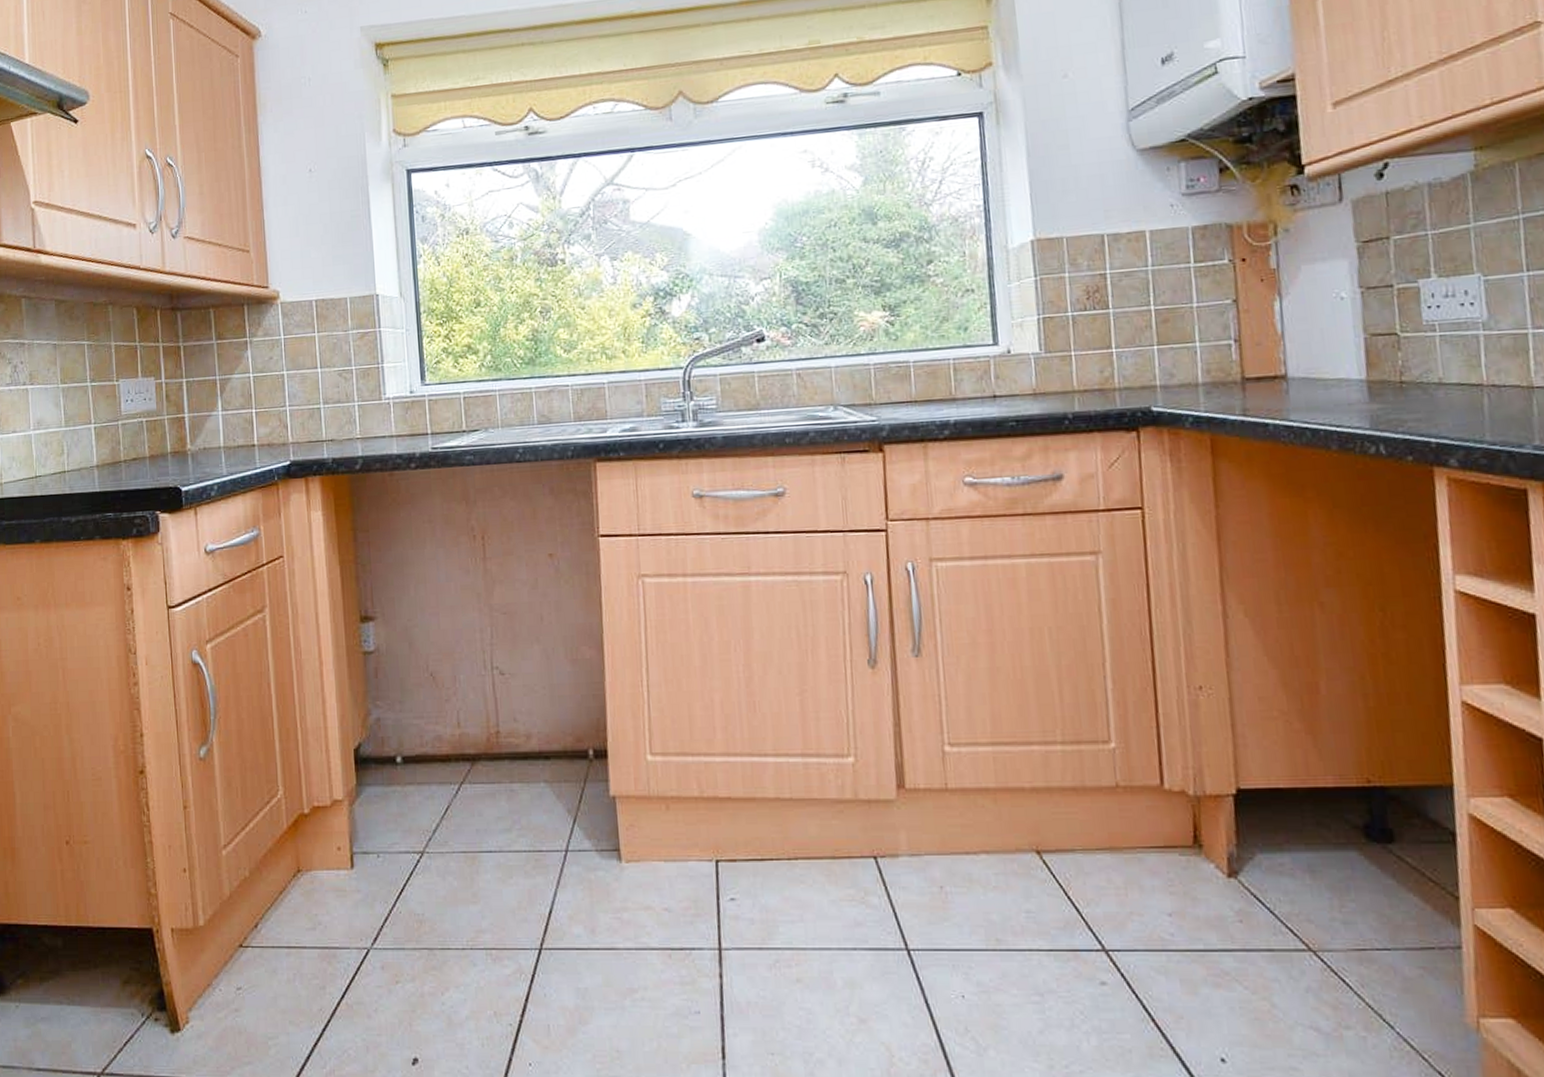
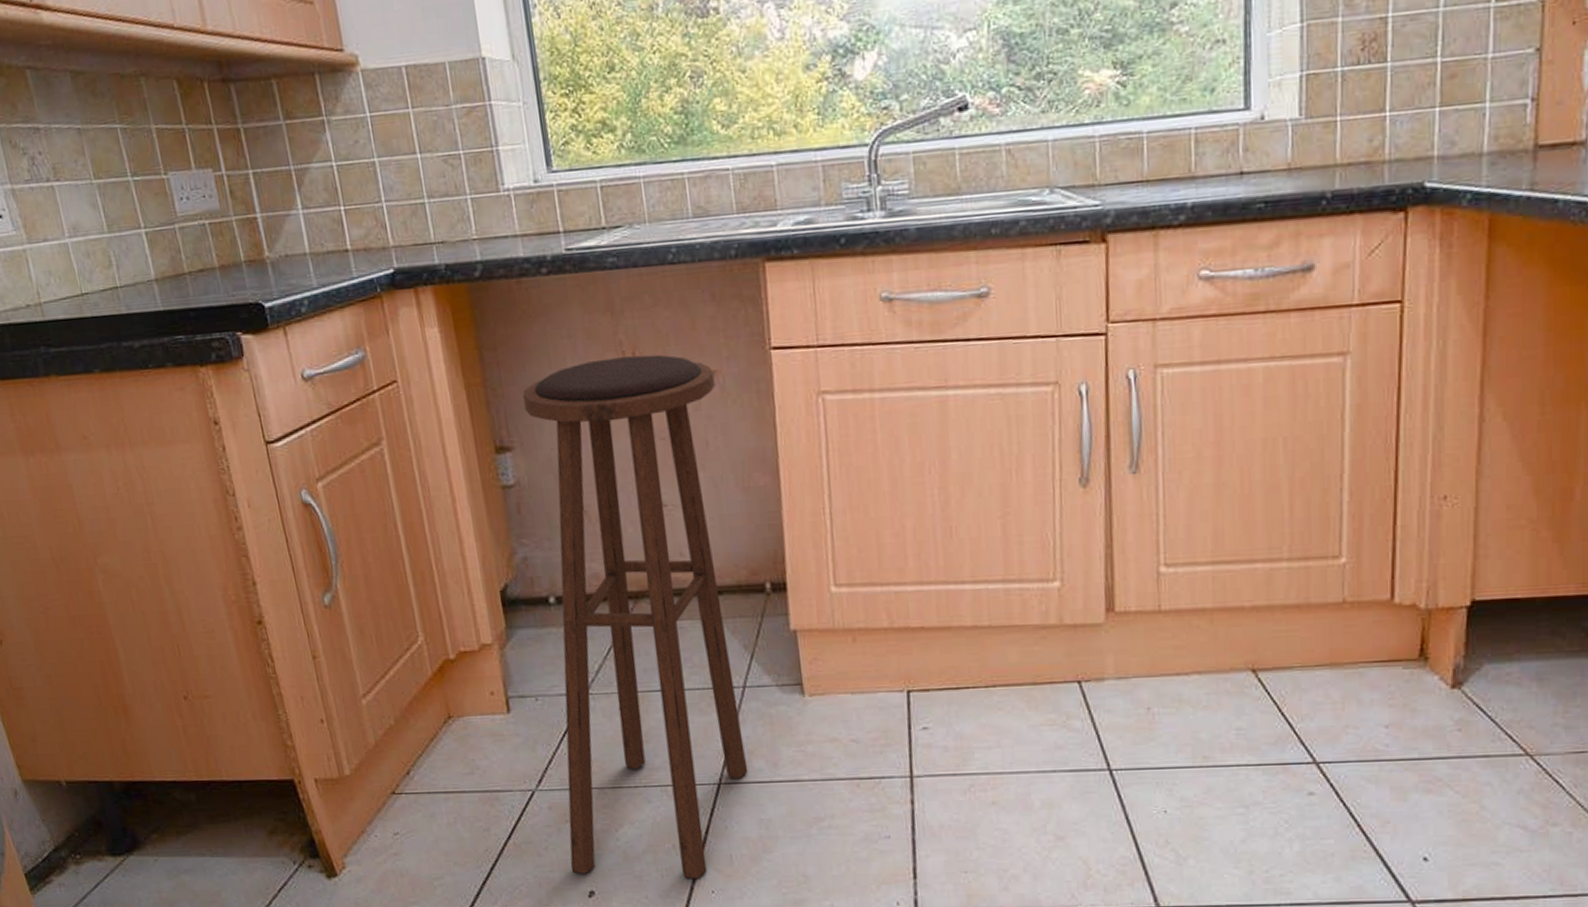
stool: none [388,539,568,1050] -> present [523,354,748,880]

